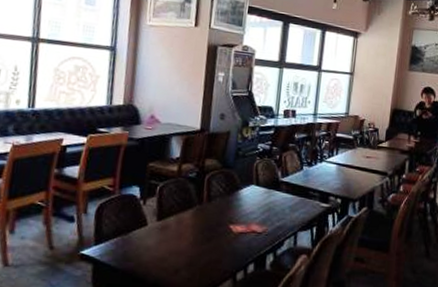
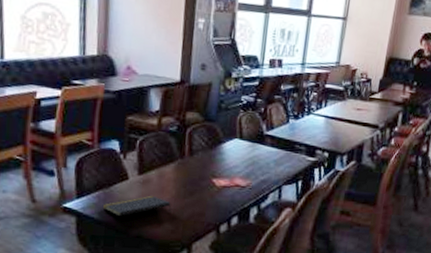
notepad: none [120,241,189,264] -> present [102,195,172,217]

